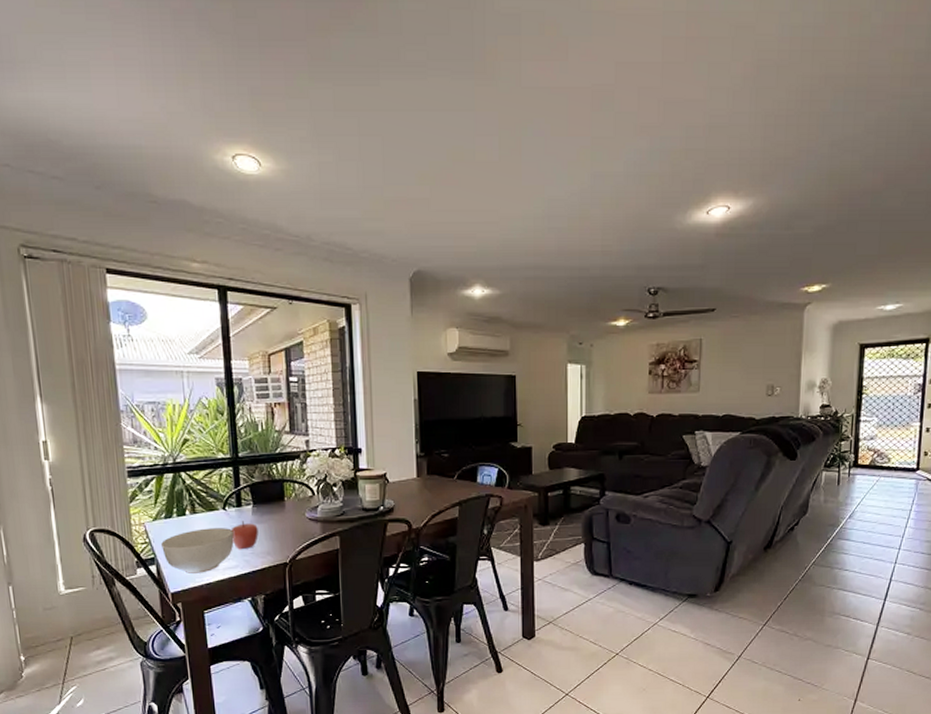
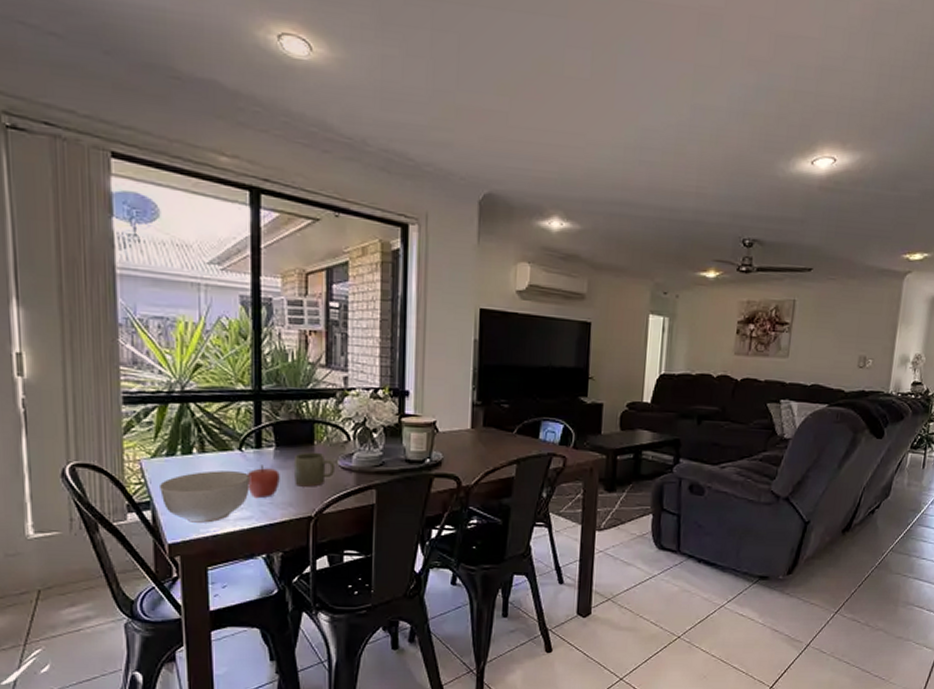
mug: none [268,507,304,538] -> present [293,452,336,487]

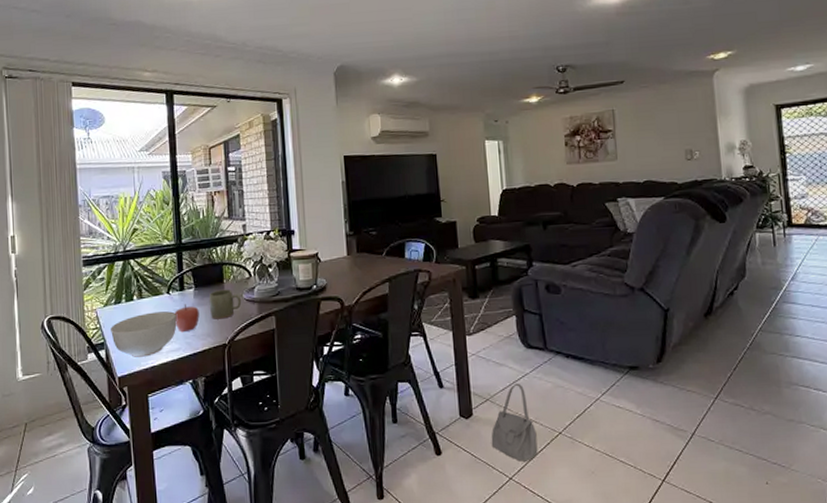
handbag: none [606,584,655,663] -> present [491,383,538,462]

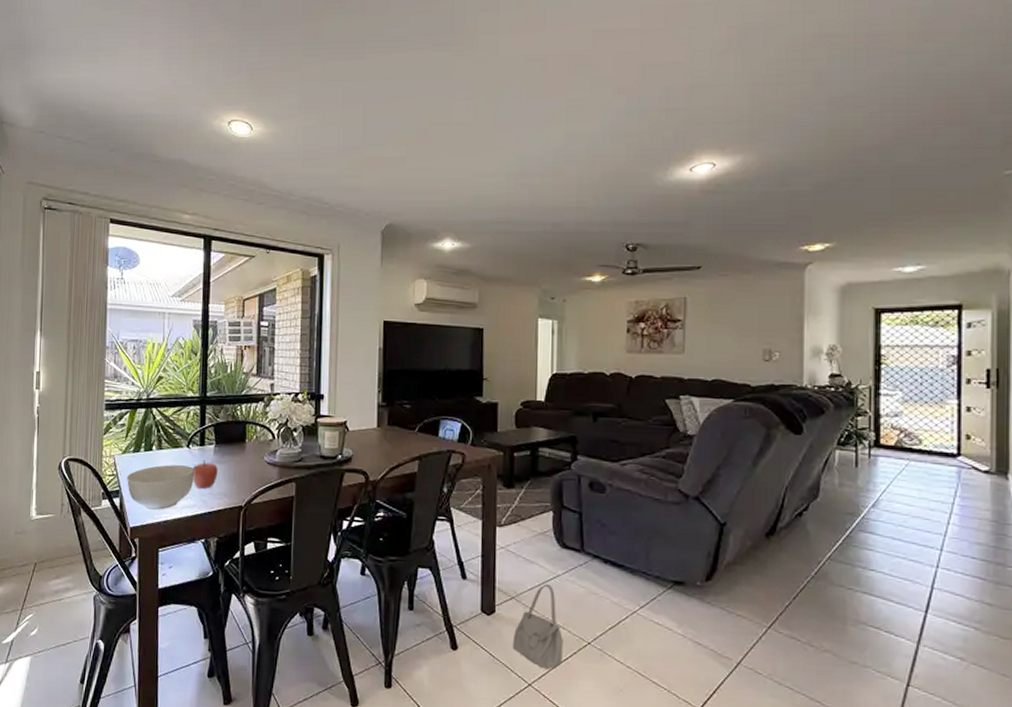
mug: present [209,289,242,319] -> none [228,448,263,480]

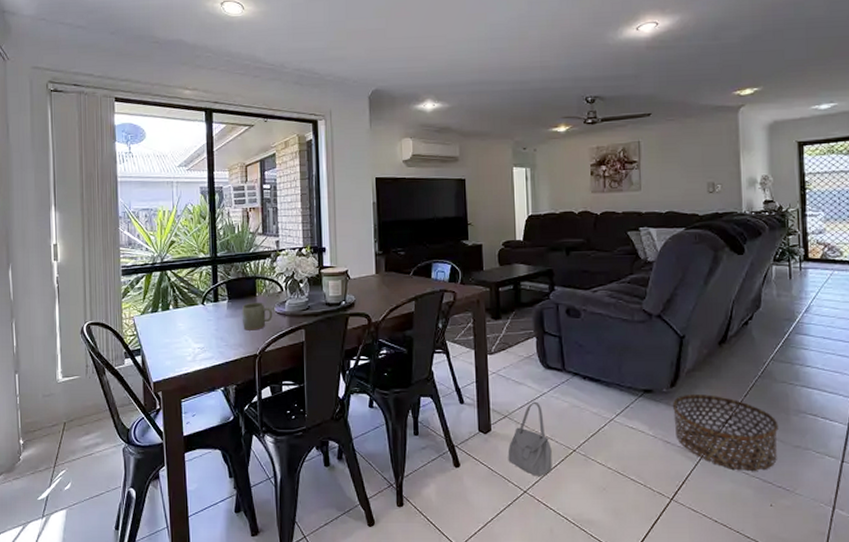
bowl: present [127,465,195,510] -> none [147,321,211,364]
fruit: present [192,460,218,489] -> none [208,315,232,341]
mug: none [228,448,263,480] -> present [241,302,273,331]
basket: none [706,590,832,686] -> present [672,393,779,471]

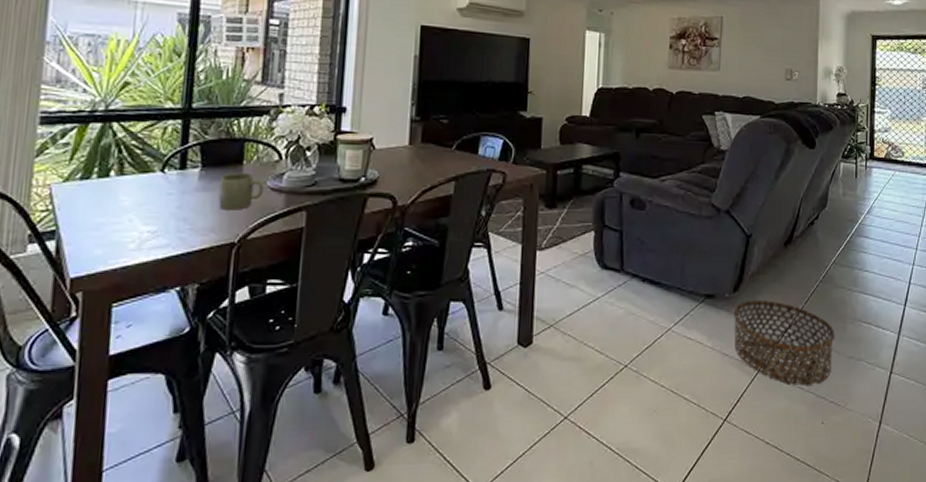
handbag: present [508,401,552,476] -> none [549,308,601,398]

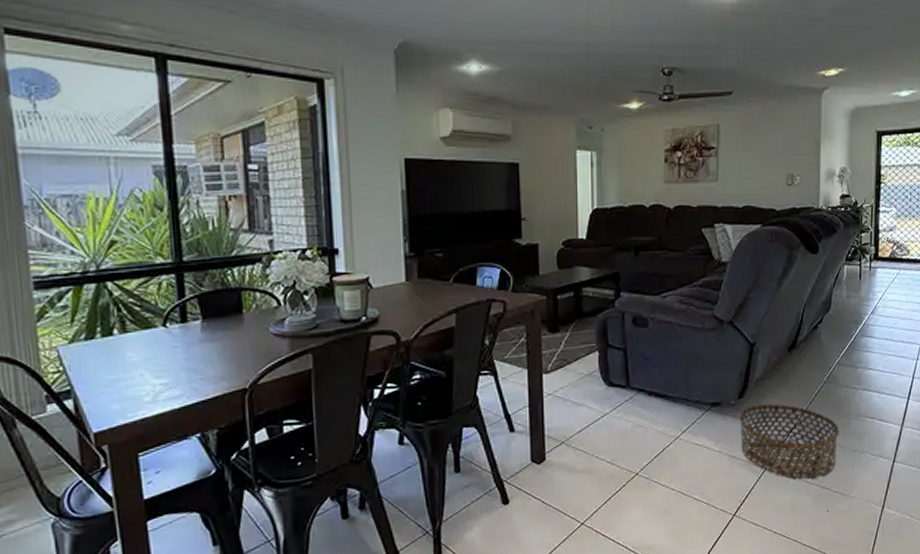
mug: present [218,172,265,210] -> none [222,320,268,359]

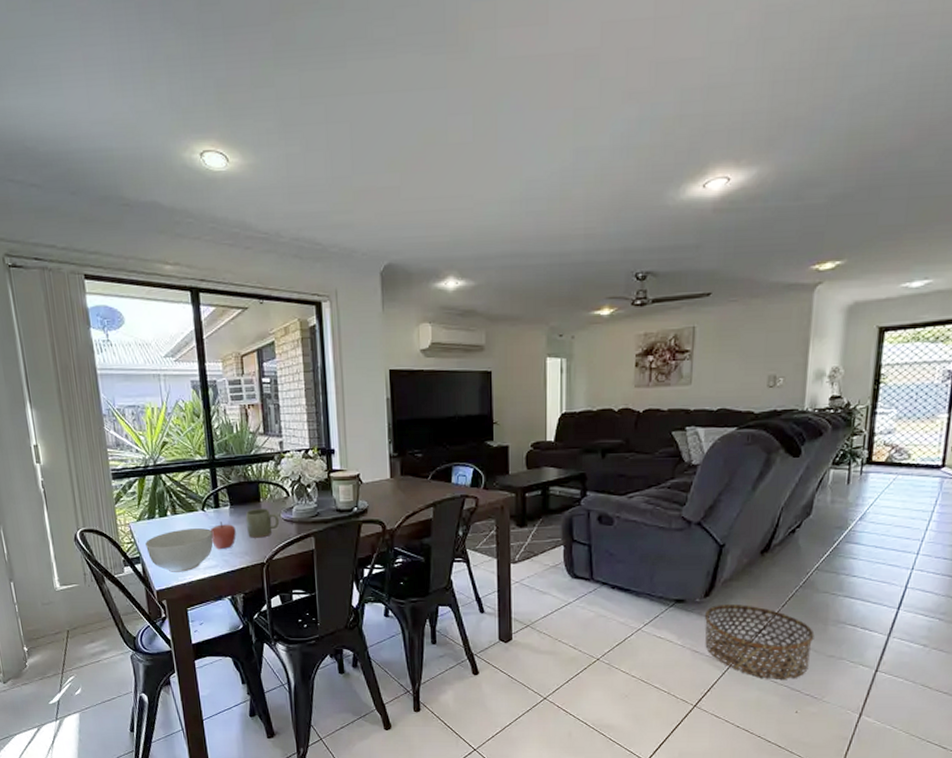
bowl: none [80,349,178,408] -> present [145,528,214,572]
fruit: none [173,340,210,374] -> present [210,522,236,549]
mug: none [222,320,268,359] -> present [245,508,280,538]

